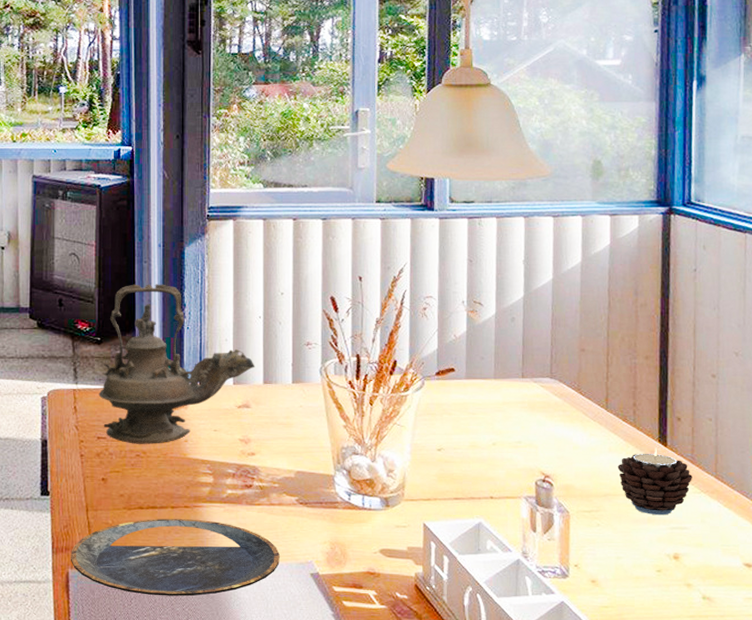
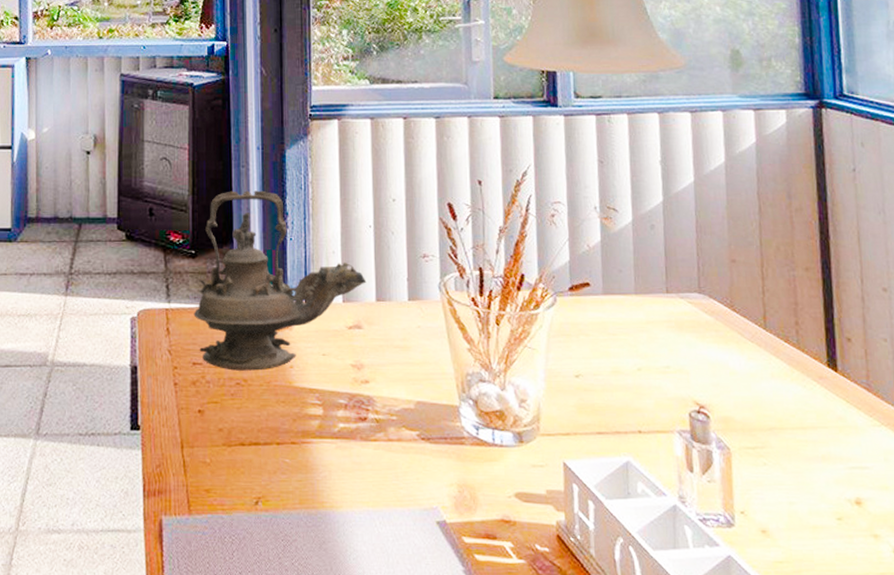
plate: present [71,519,280,596] -> none [164,457,401,549]
candle: present [617,447,692,516] -> none [782,373,870,453]

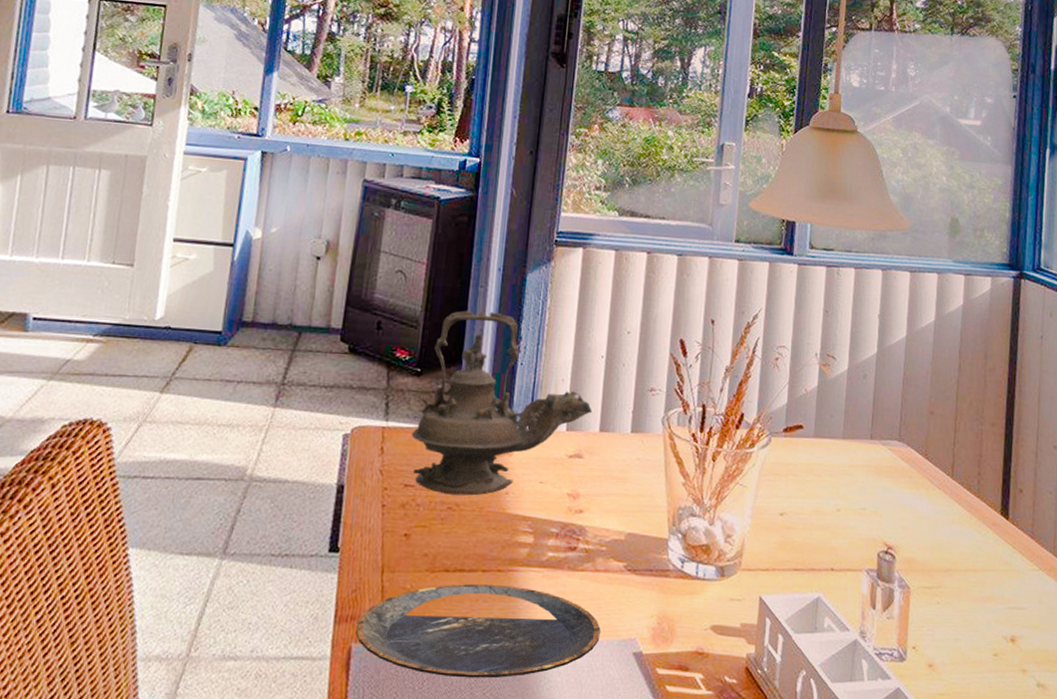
plate: none [164,457,401,549] -> present [355,584,601,678]

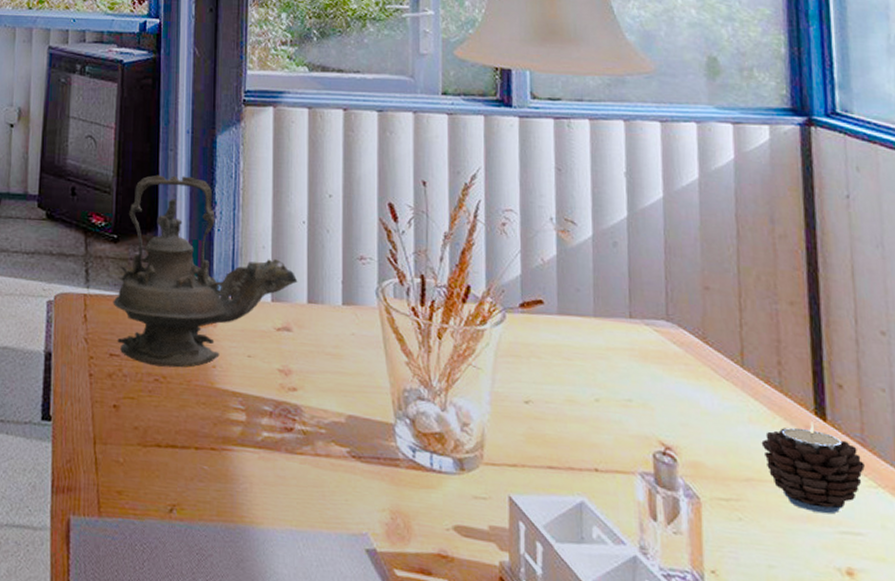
plate: present [355,584,601,678] -> none [73,461,327,565]
candle: none [960,520,1032,594] -> present [761,421,865,514]

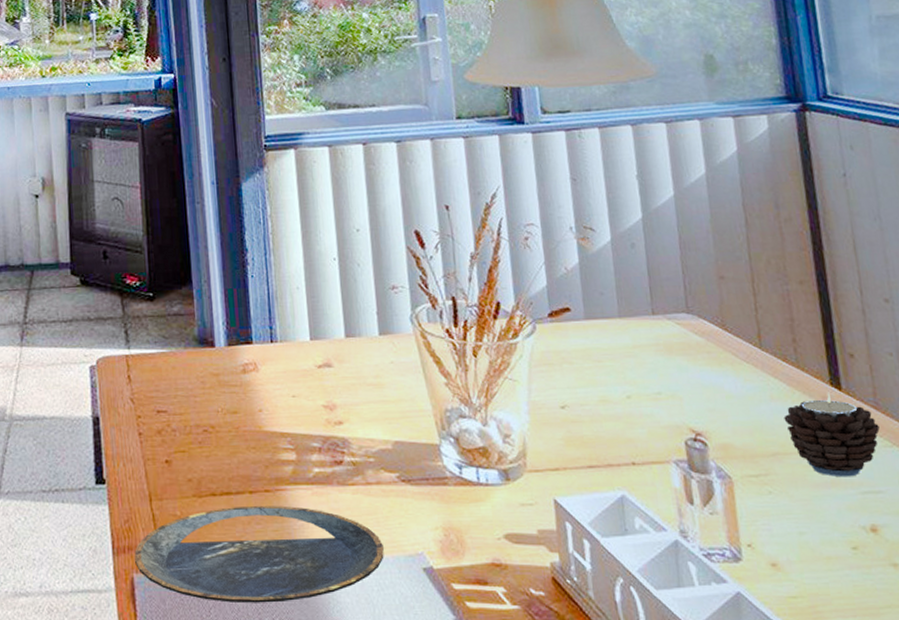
plate: none [73,461,327,565] -> present [134,506,384,603]
teapot: present [113,174,298,368] -> none [155,227,334,417]

